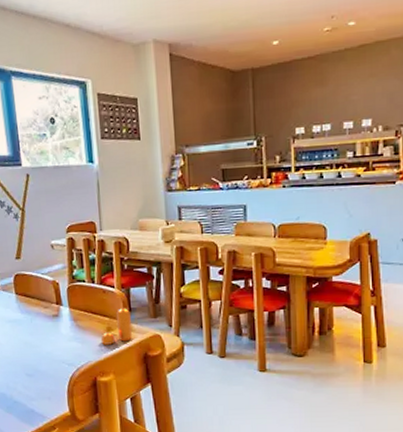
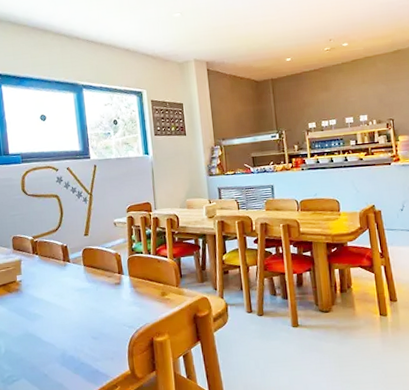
pepper shaker: present [100,308,132,345] -> none [156,275,183,308]

